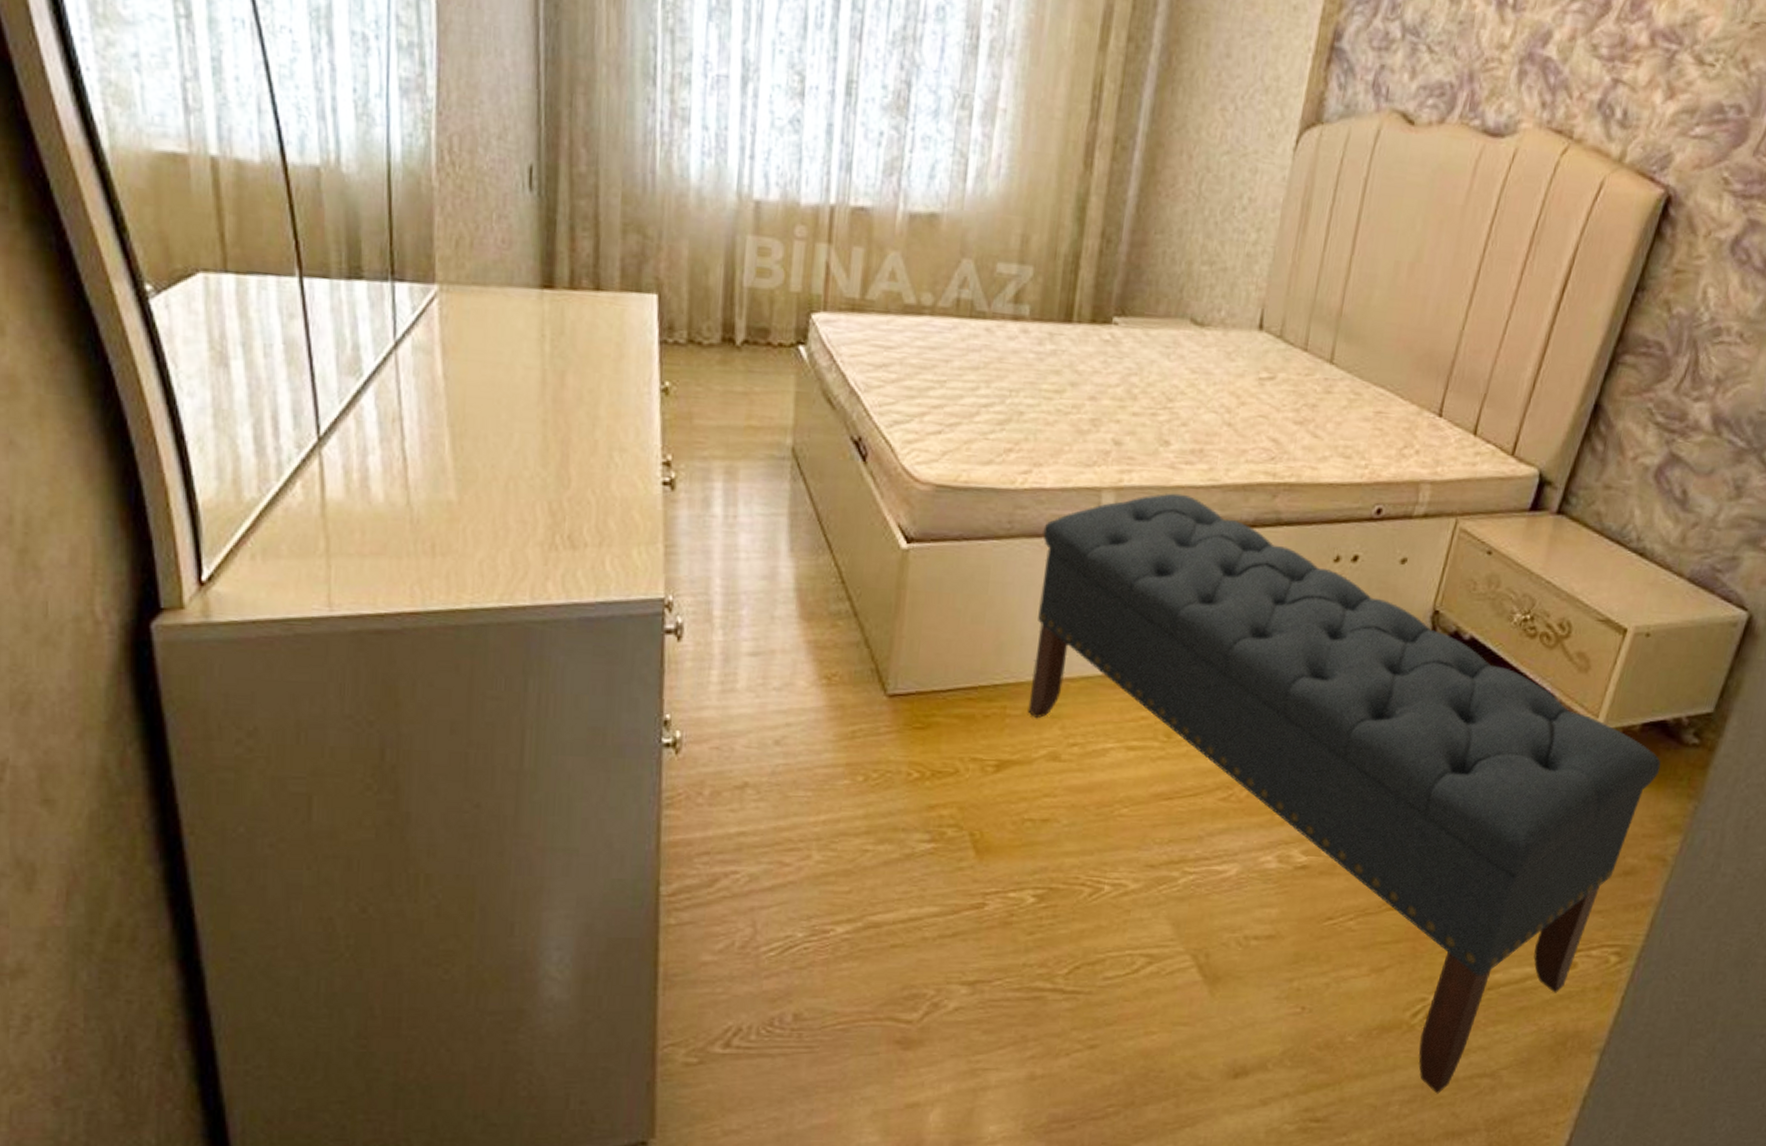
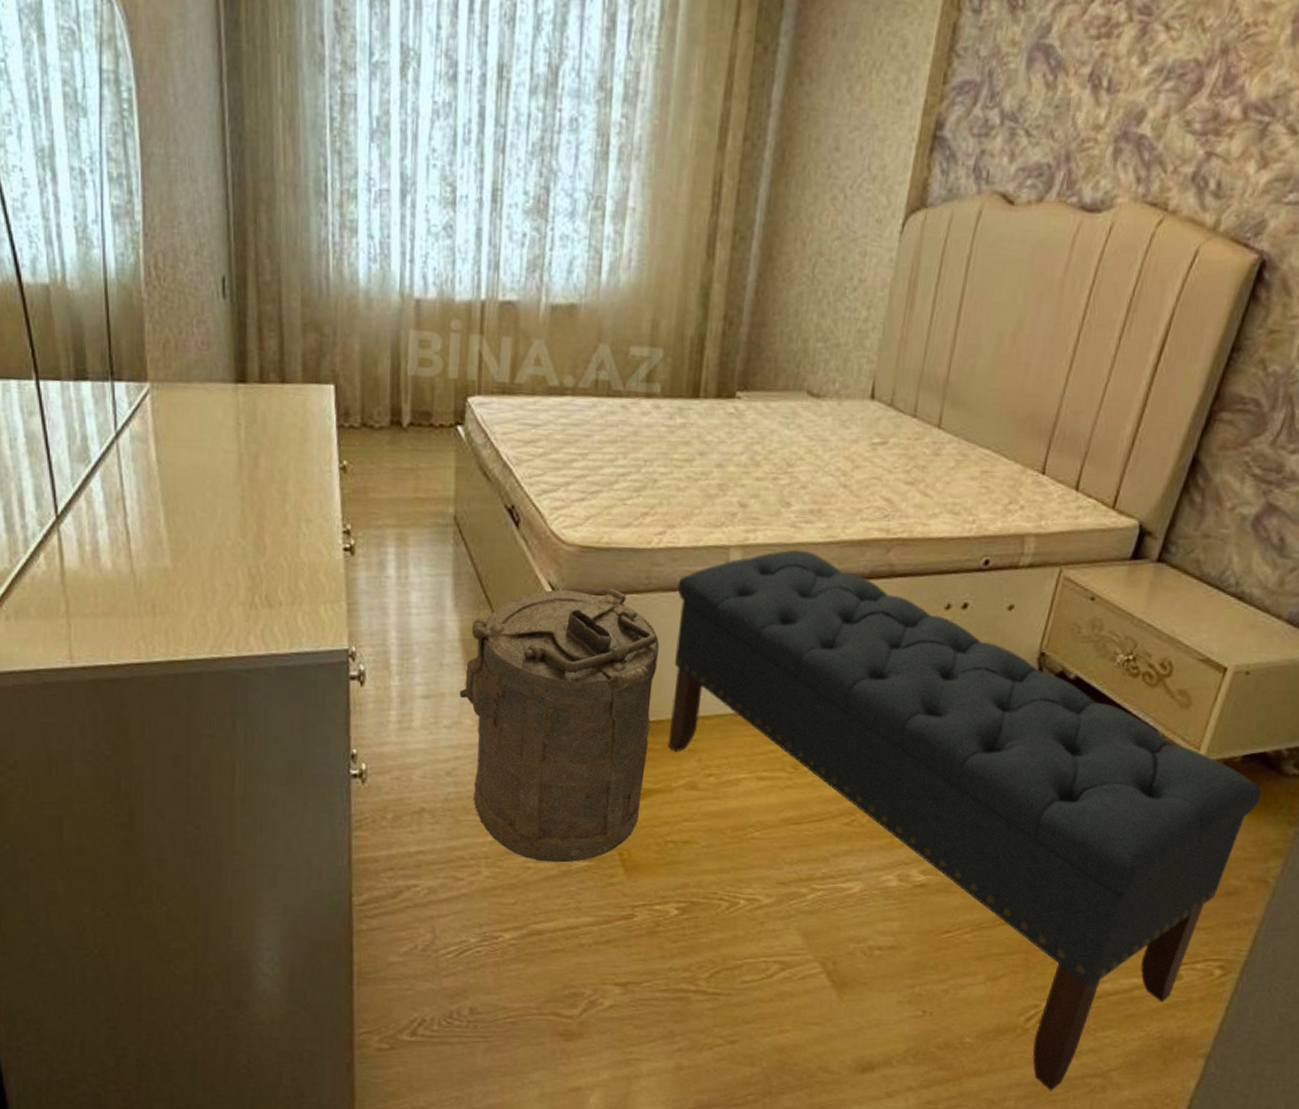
laundry hamper: none [791,532,1022,845] -> present [459,588,660,863]

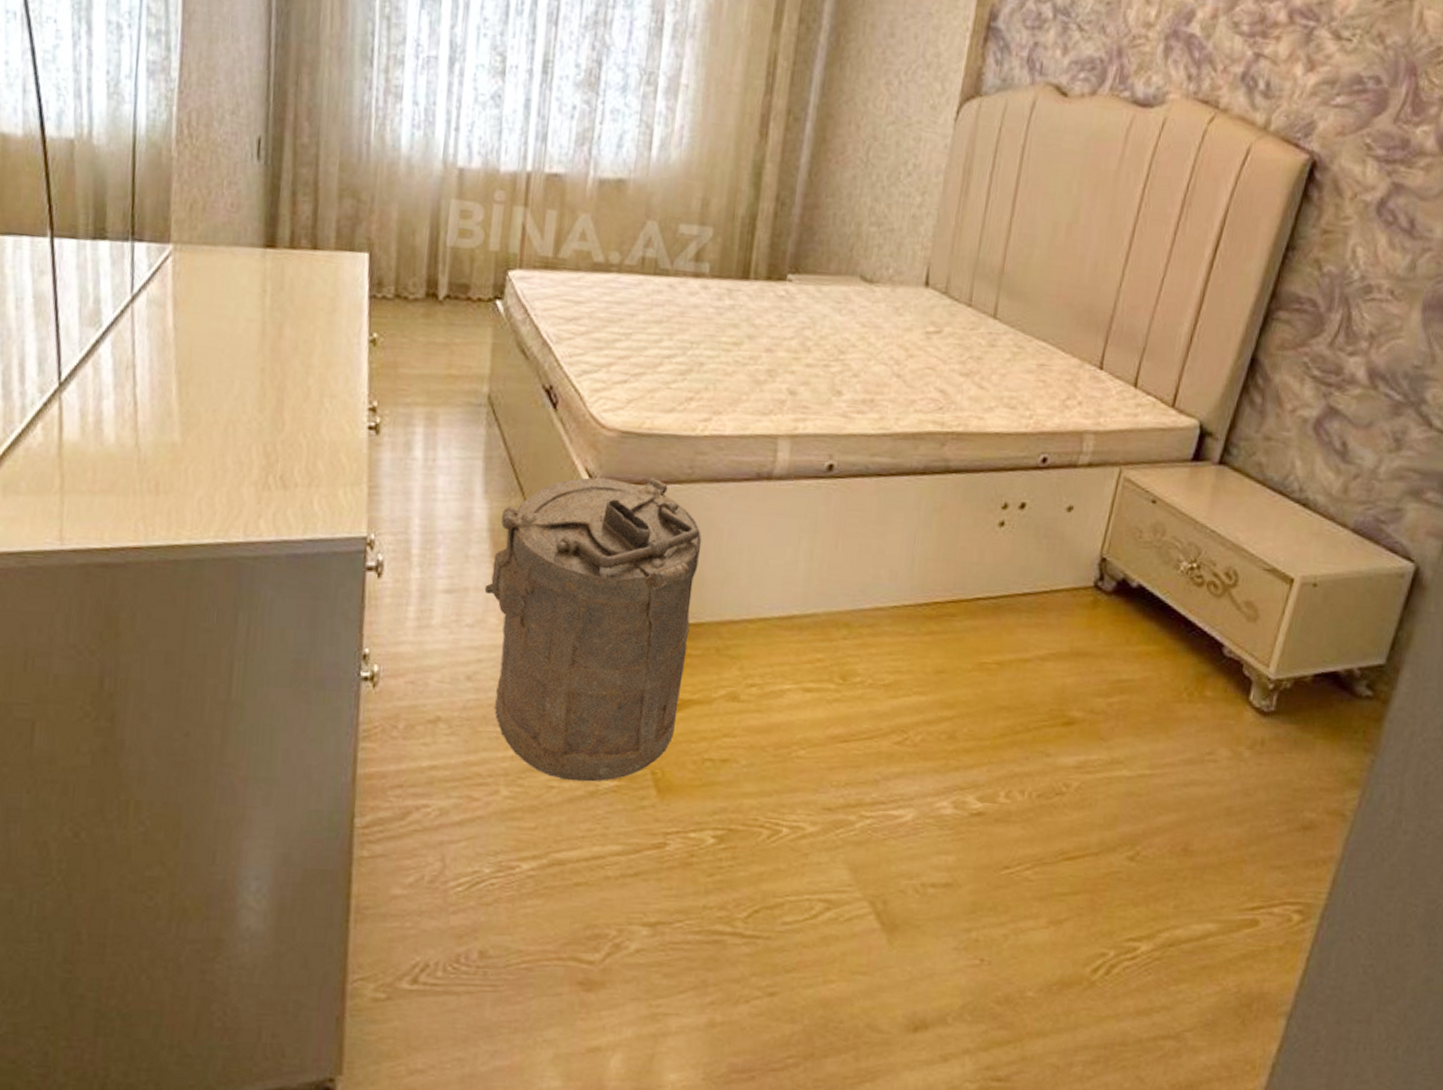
bench: present [668,549,1262,1091] -> none [708,441,1335,1055]

